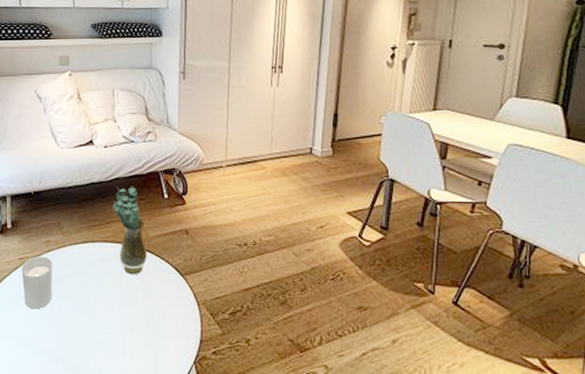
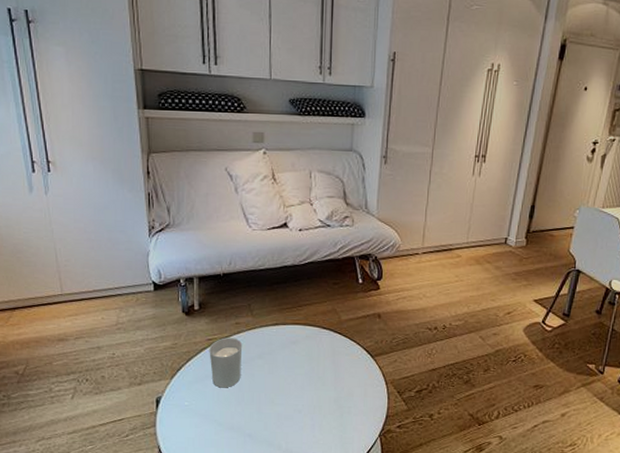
vase: present [113,186,147,275] -> none [306,270,339,356]

